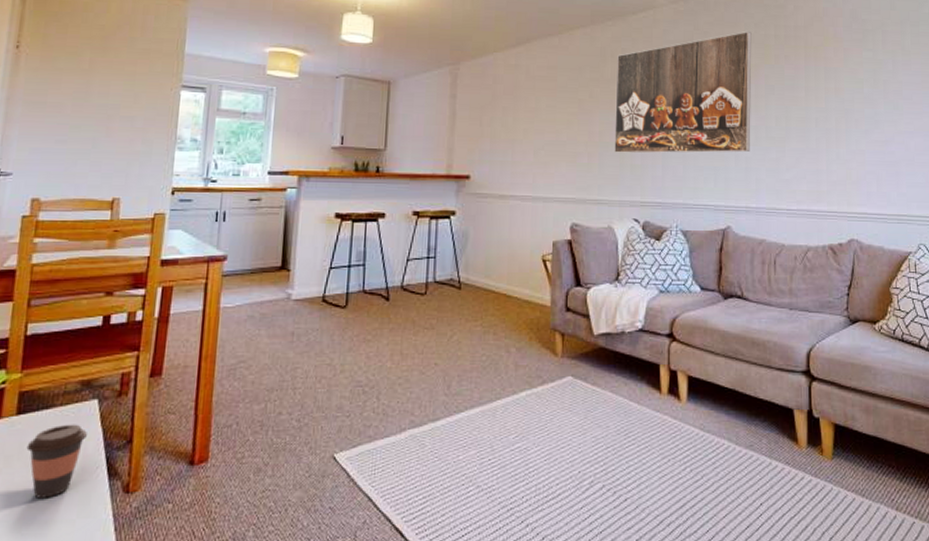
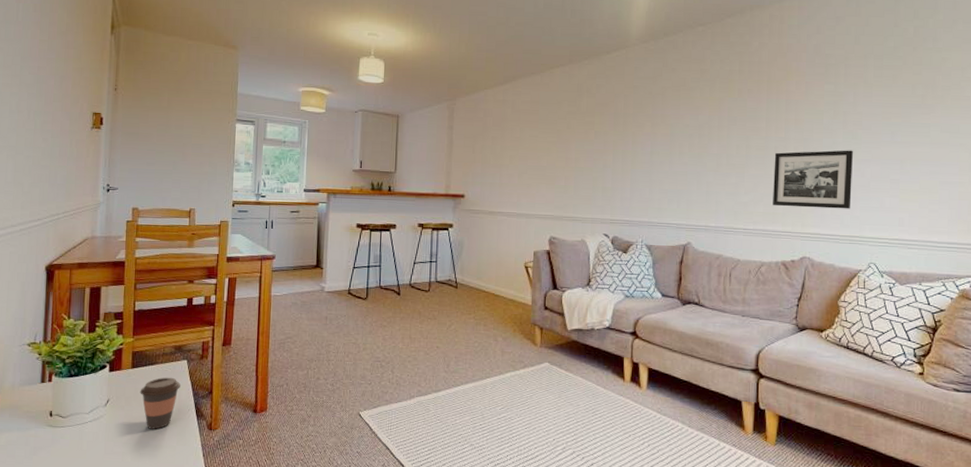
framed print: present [614,31,752,154] -> none [588,67,717,178]
picture frame: none [815,121,897,186] -> present [773,150,853,209]

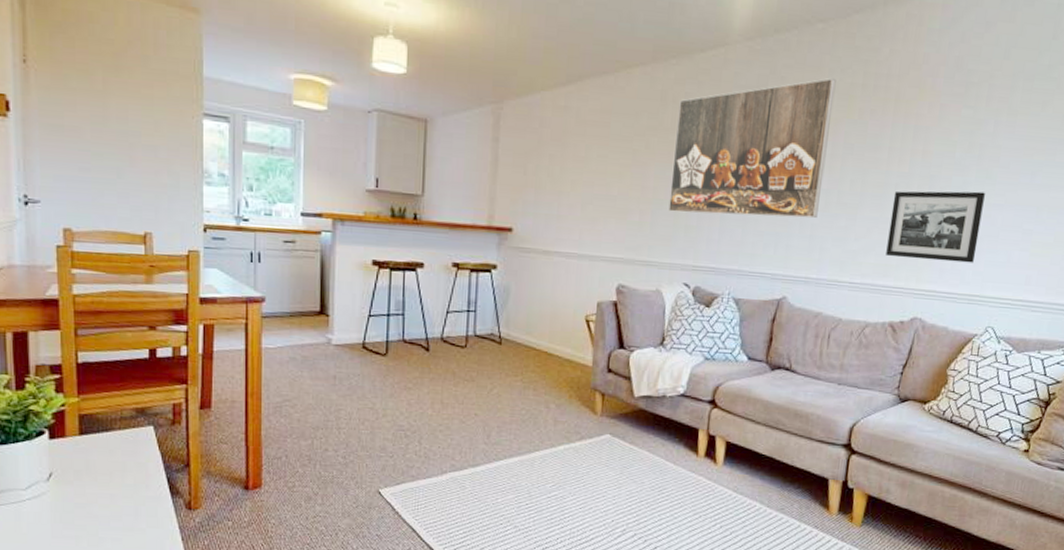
coffee cup: present [140,377,181,430] -> none [93,446,148,509]
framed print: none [588,67,717,178] -> present [668,77,836,219]

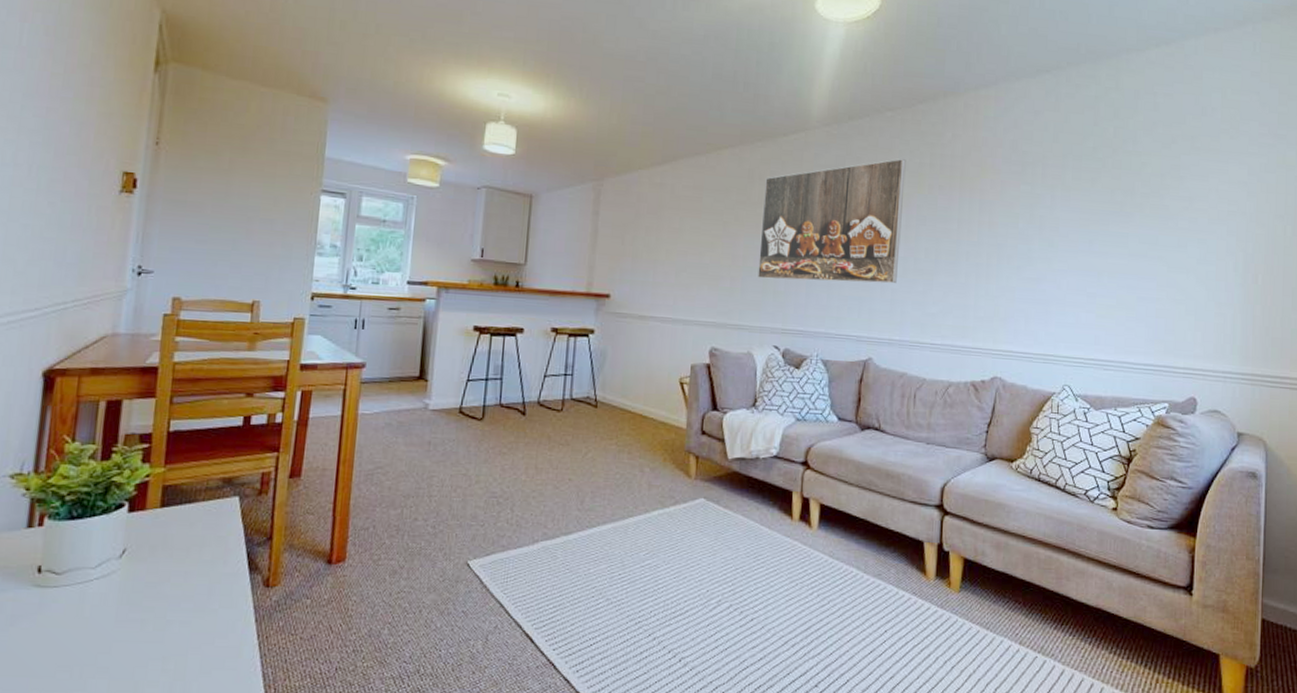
picture frame: present [886,191,985,263] -> none [963,258,1049,325]

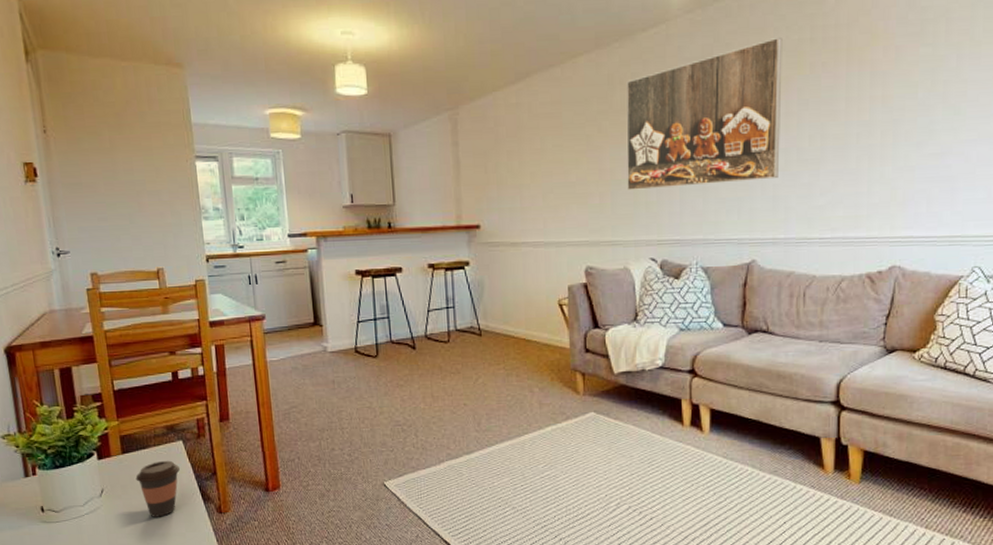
coffee cup: none [170,518,230,588] -> present [135,460,181,517]

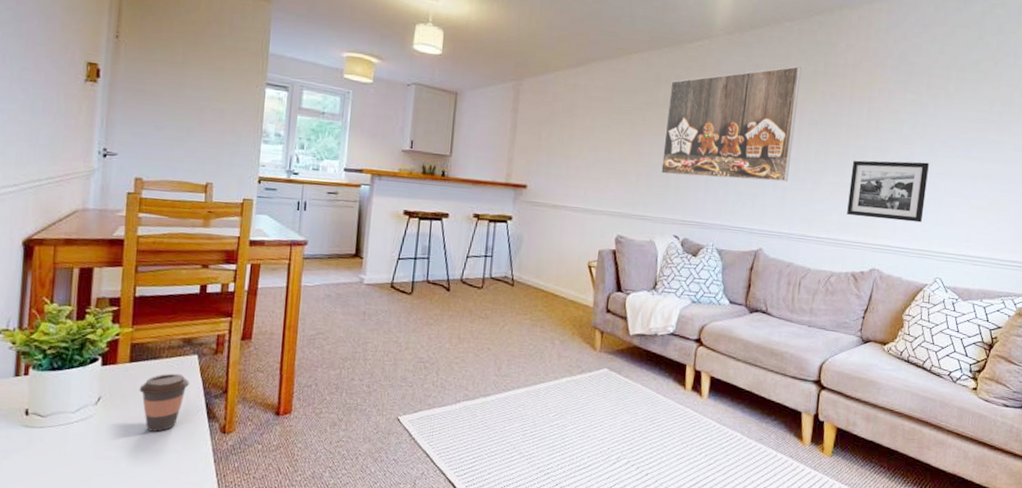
picture frame: none [855,129,955,208] -> present [847,160,929,223]

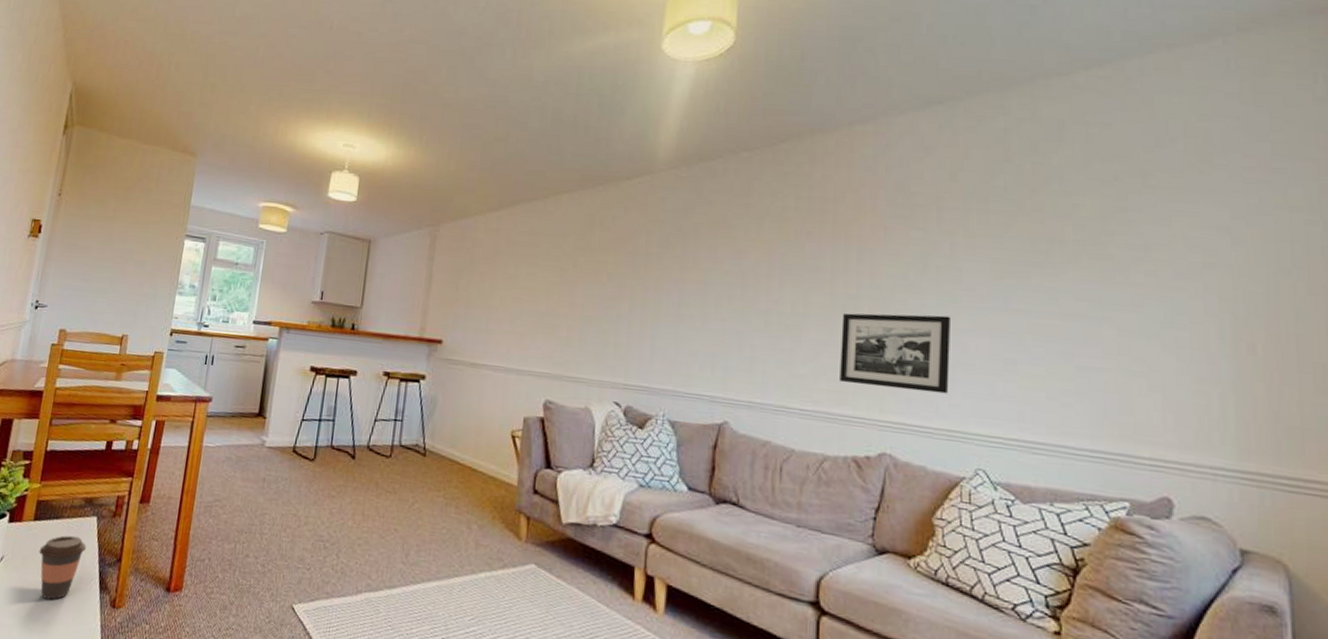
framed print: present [661,66,802,182] -> none [597,201,767,340]

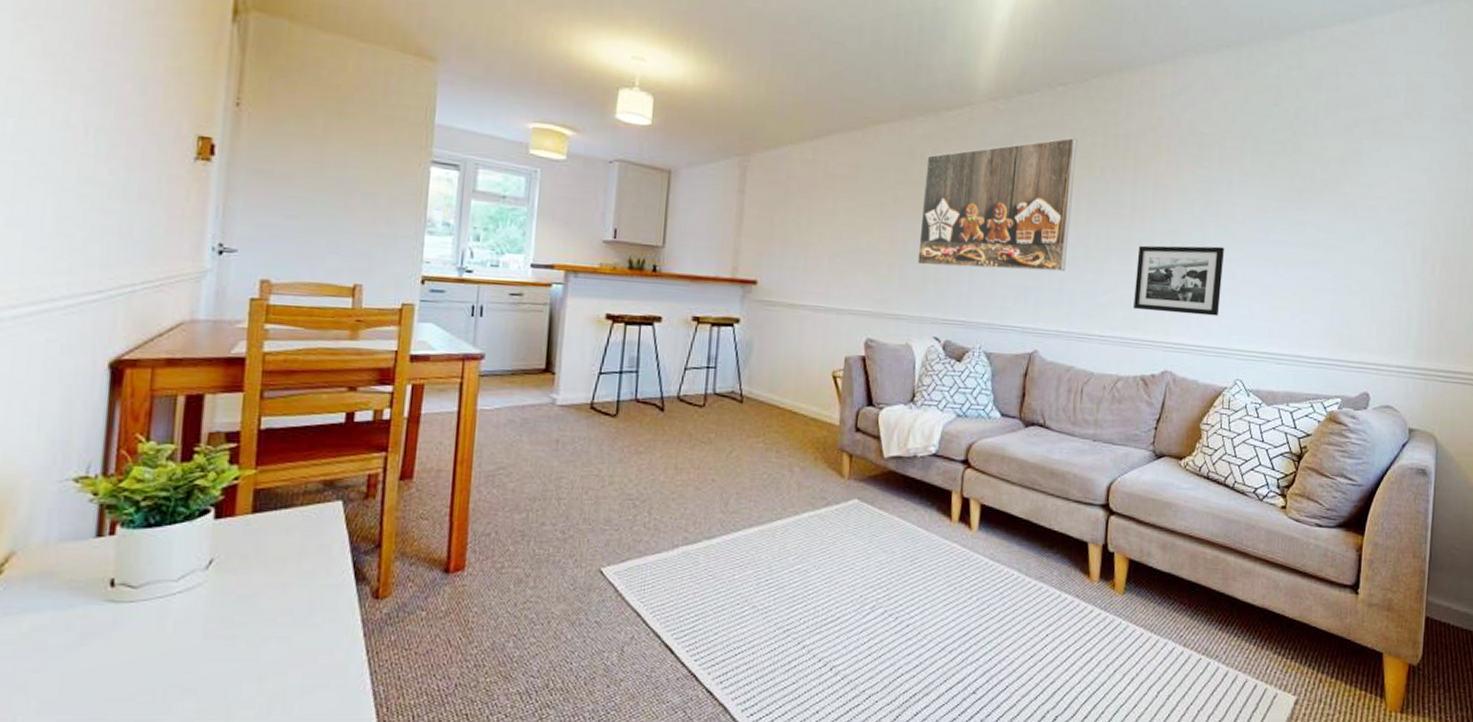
coffee cup: present [39,535,87,600] -> none [264,525,333,601]
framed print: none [597,201,767,340] -> present [917,137,1078,272]

